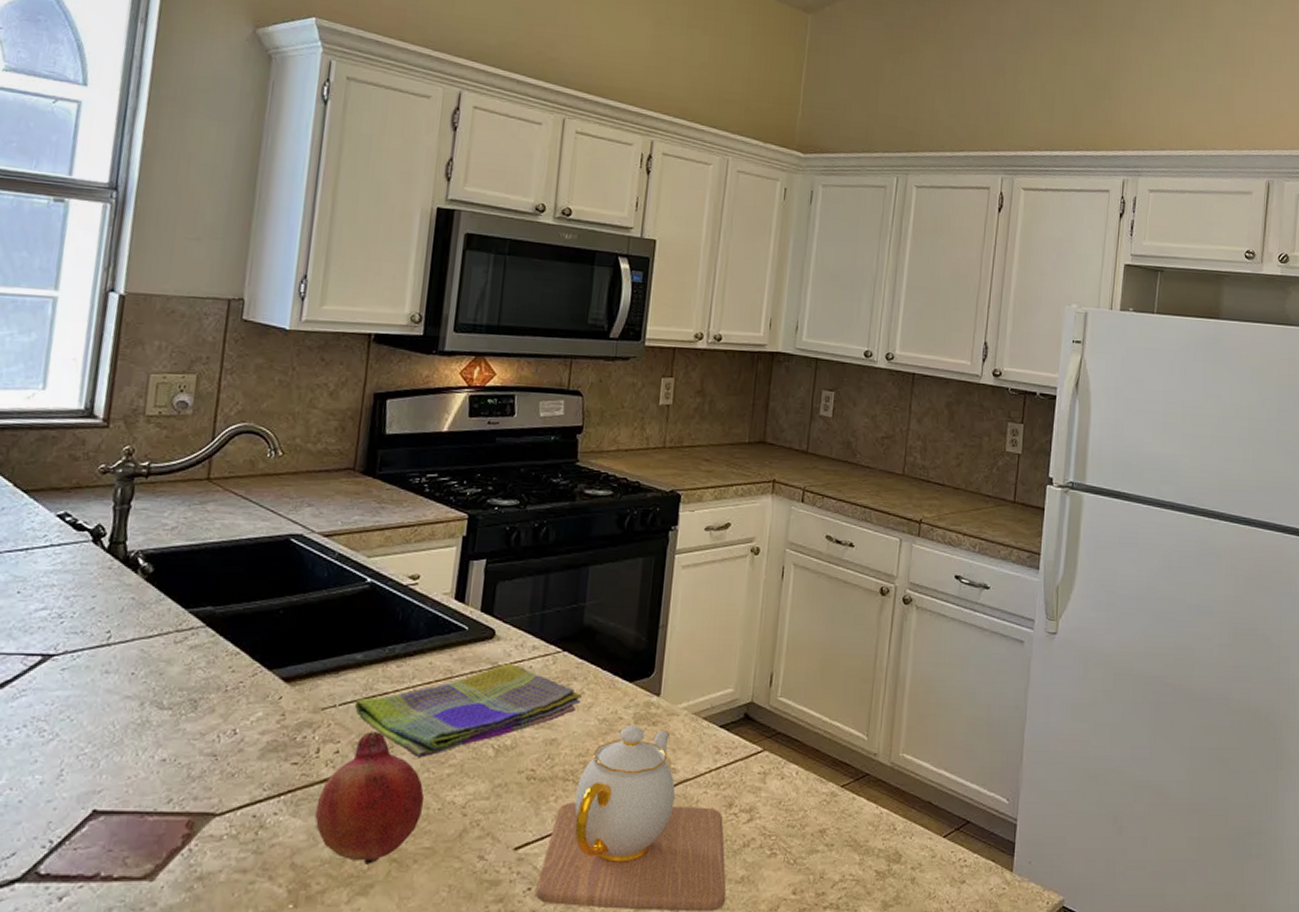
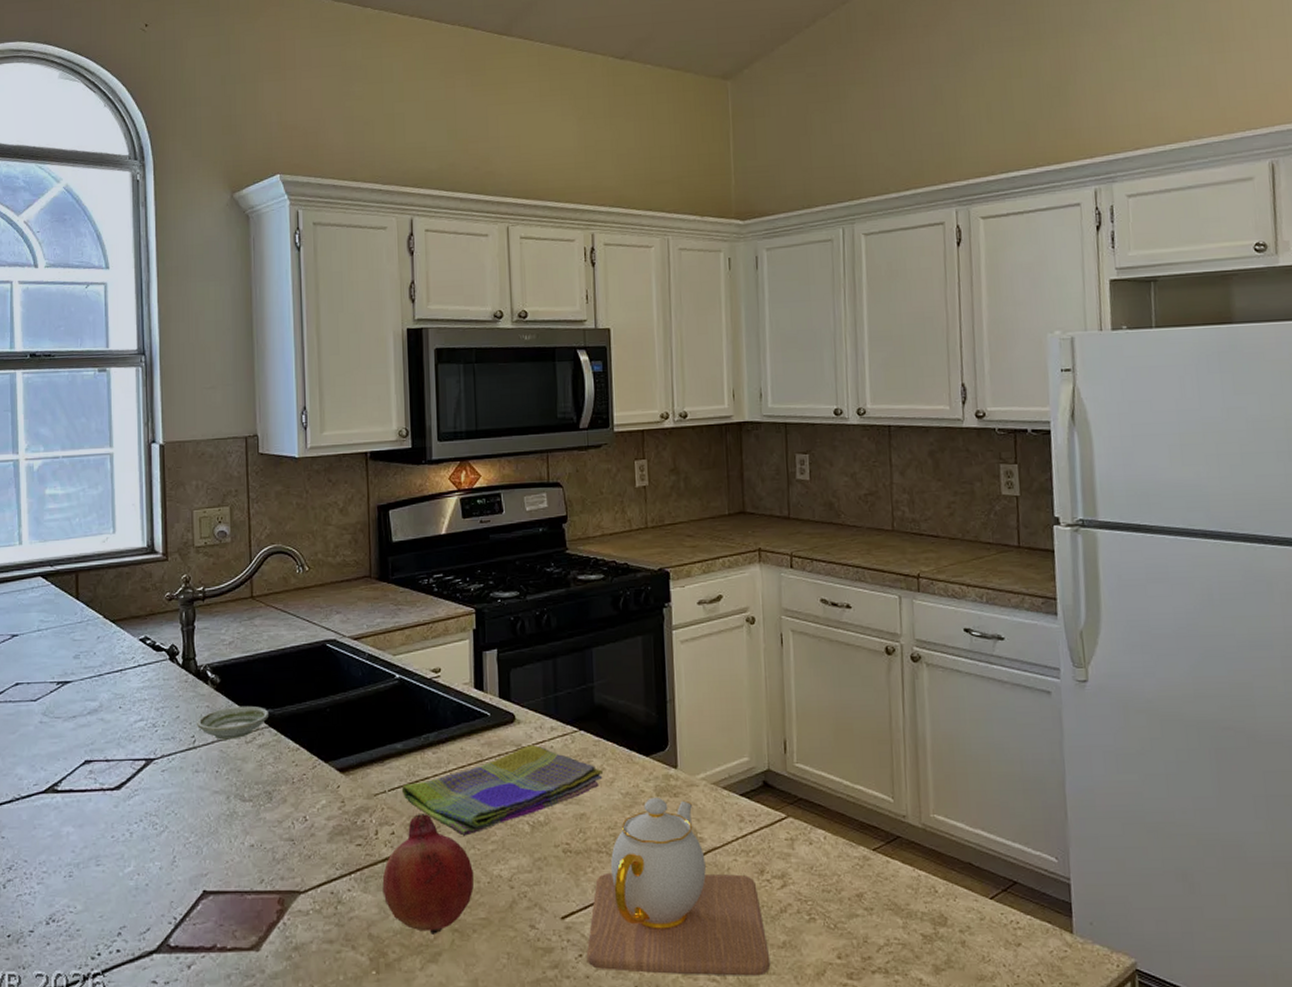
saucer: none [115,600,208,638] -> present [197,705,268,740]

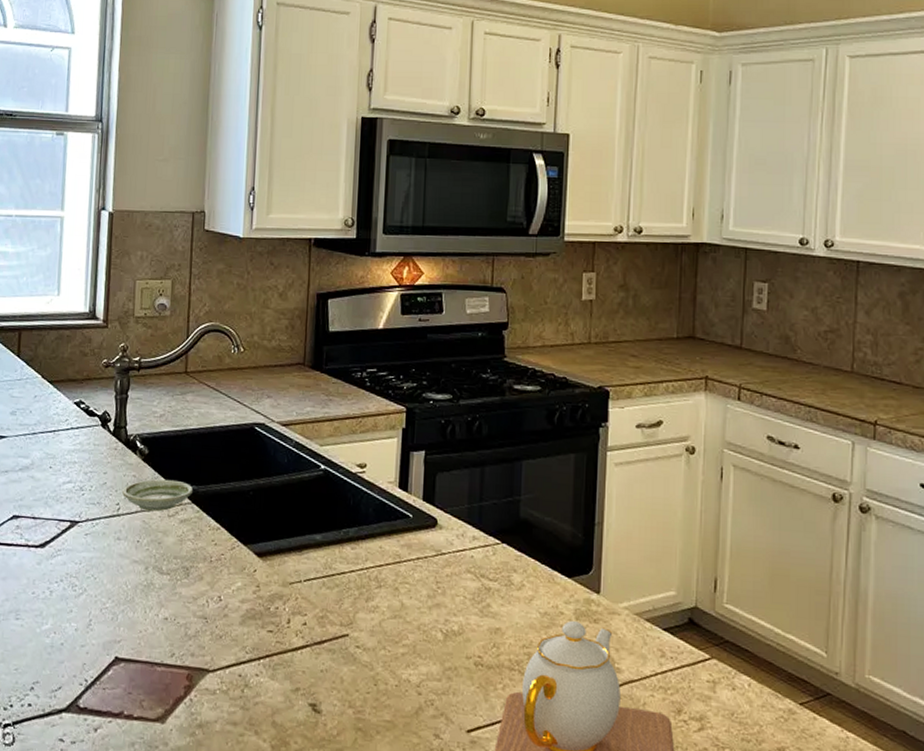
fruit: present [382,814,474,934] -> none [290,608,383,731]
dish towel: present [401,745,603,836] -> none [317,552,522,636]

